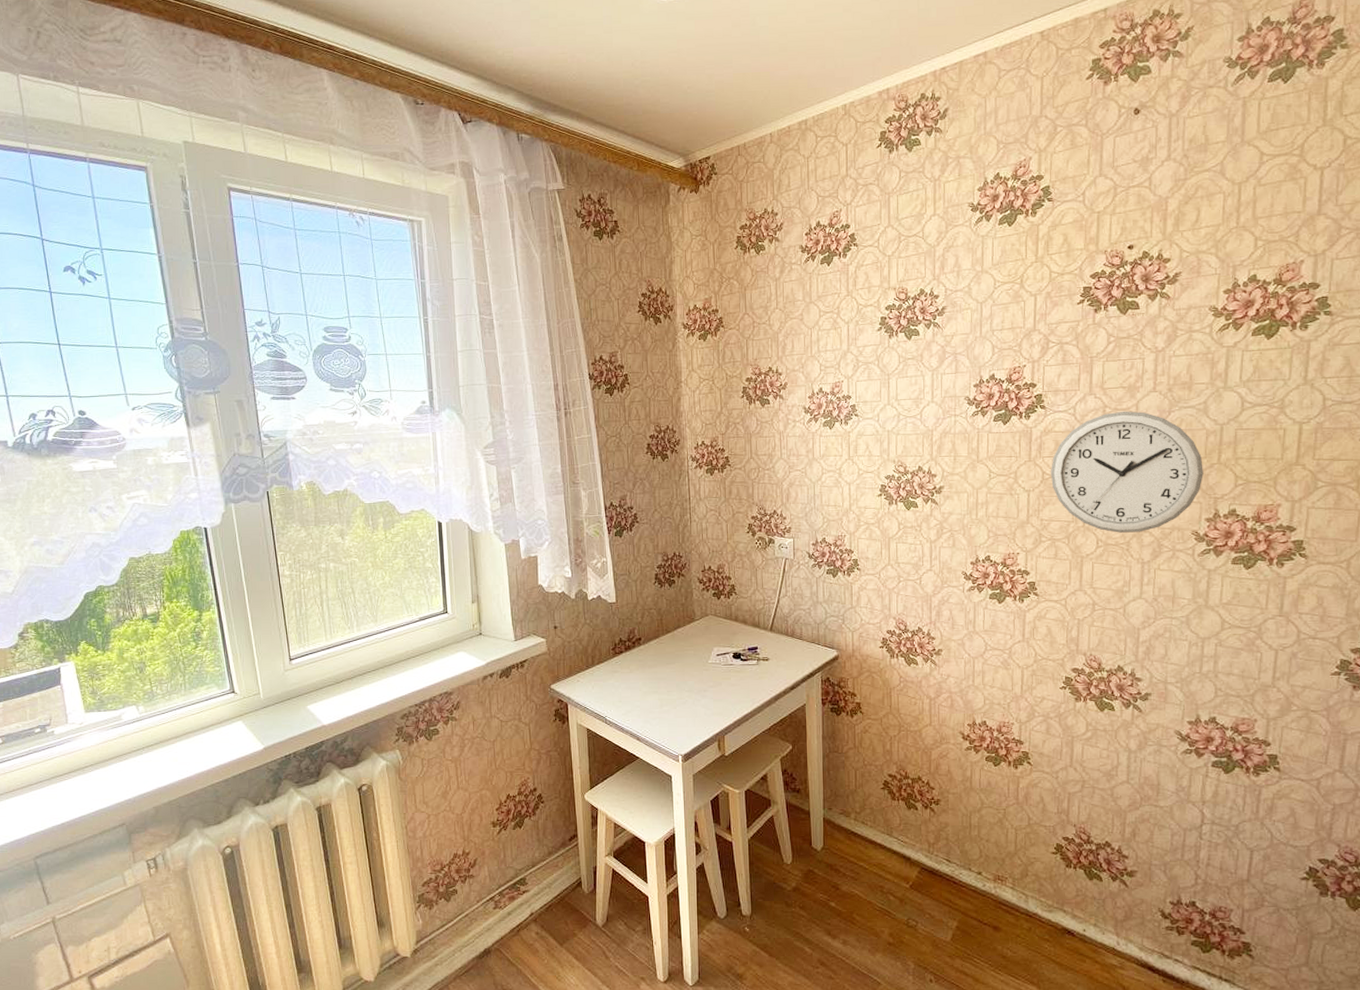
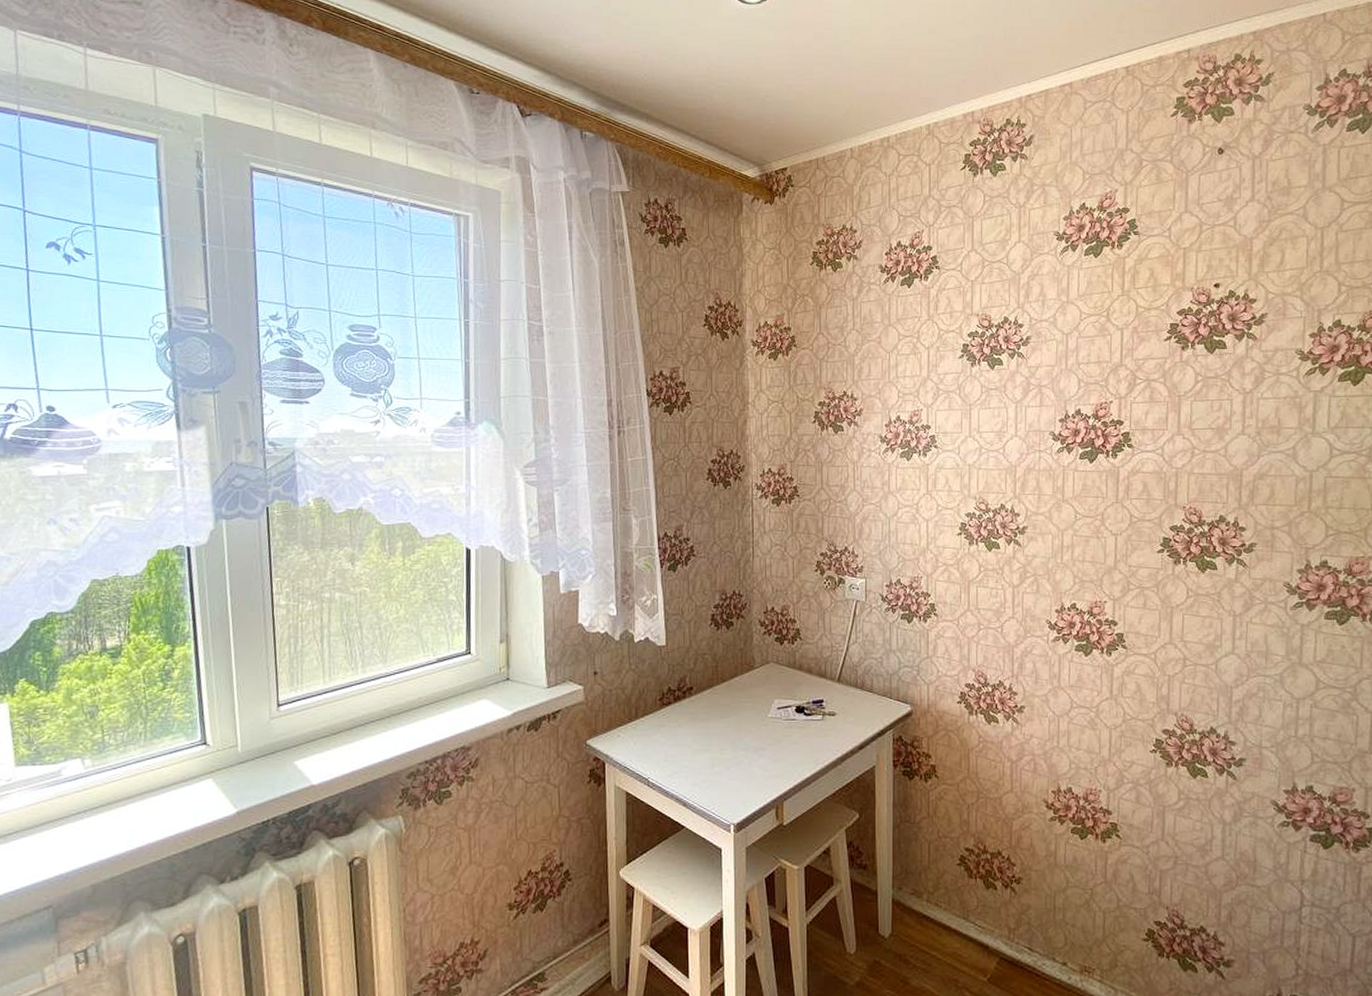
wall clock: present [1050,411,1204,533] -> none [1138,453,1294,582]

